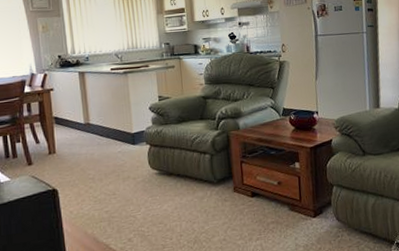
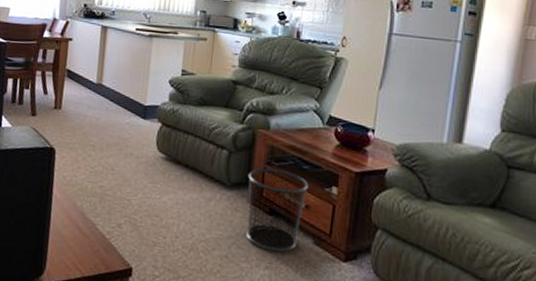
waste bin: none [229,159,278,226] -> present [246,168,309,253]

